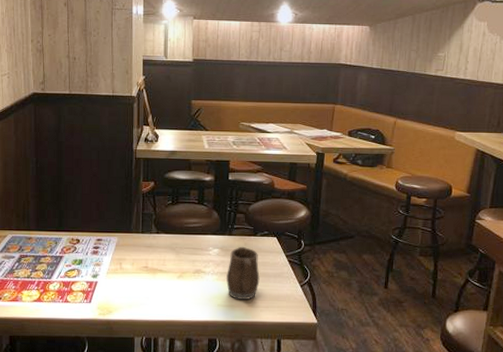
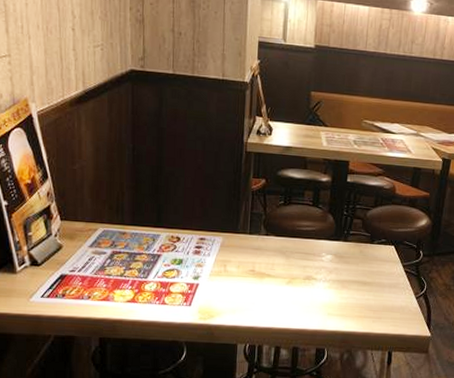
mug: present [225,246,260,300] -> none [338,253,374,310]

